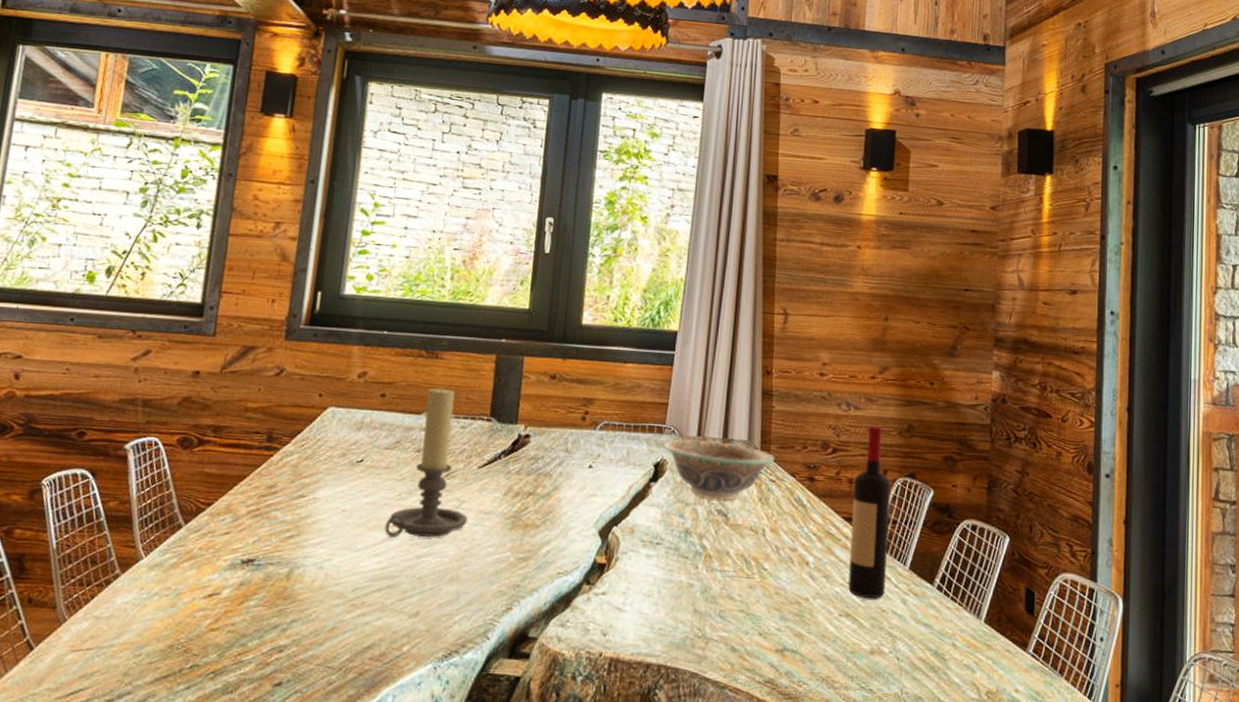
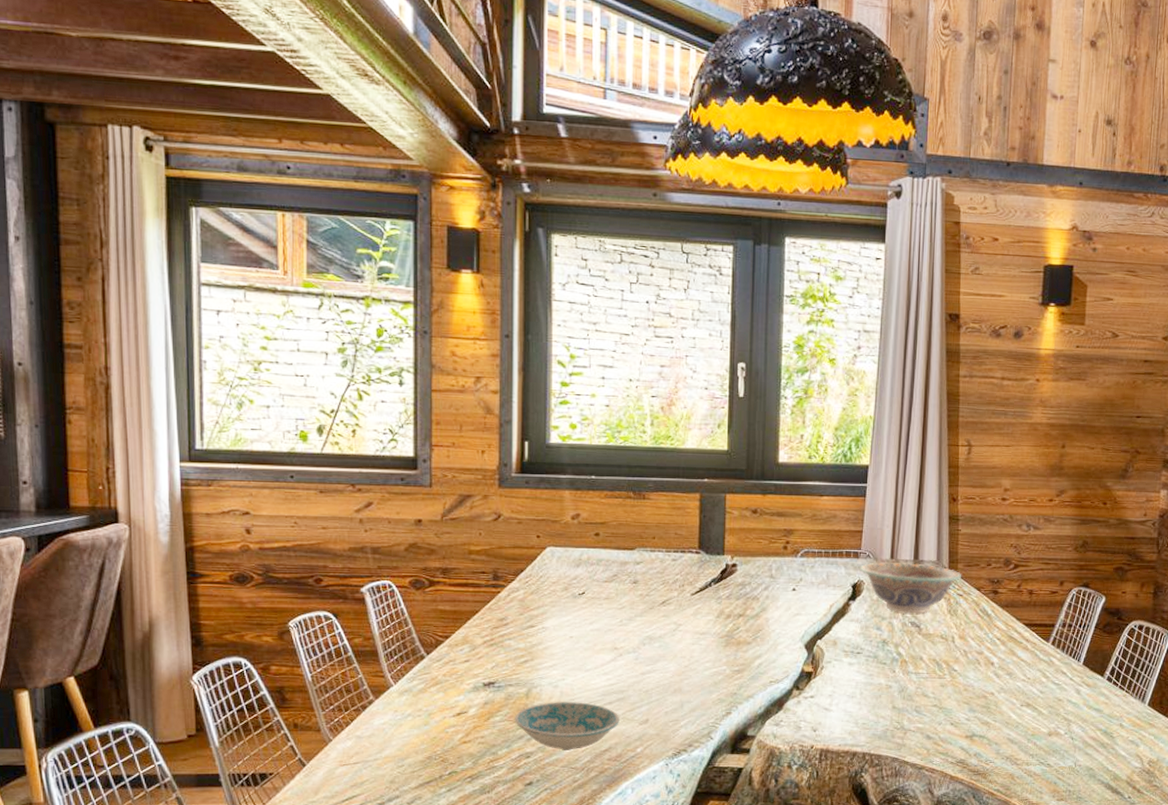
ceramic bowl: none [271,586,387,646] -> present [515,702,619,750]
candle holder: present [384,386,468,538] -> none [610,524,685,658]
wine bottle: present [848,425,891,599] -> none [1029,542,1067,691]

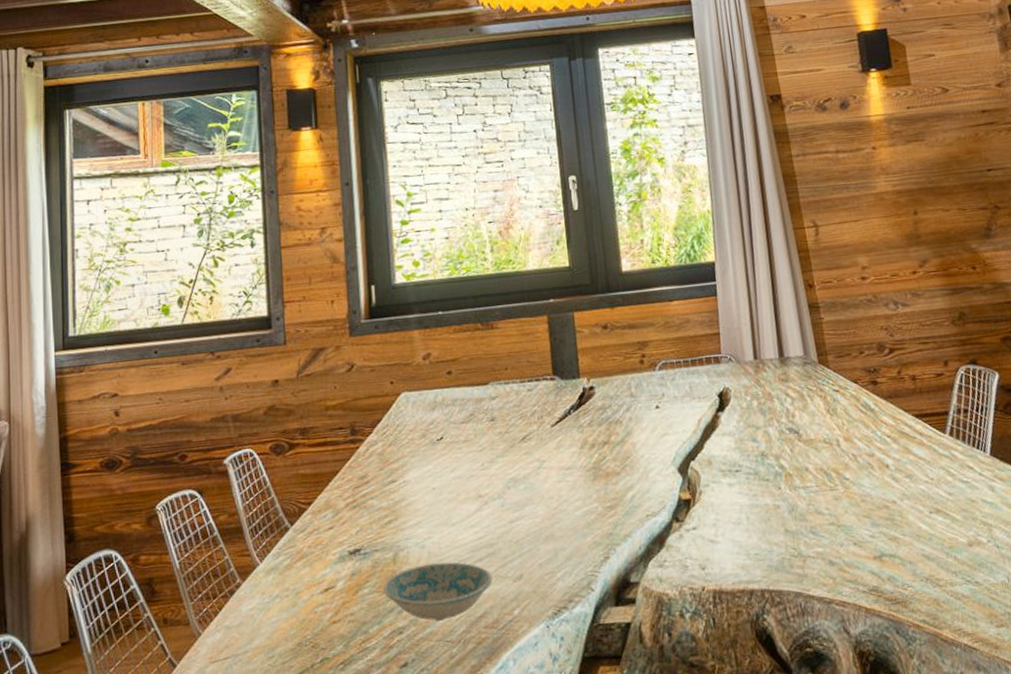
decorative bowl: present [860,562,962,614] -> none [723,361,835,420]

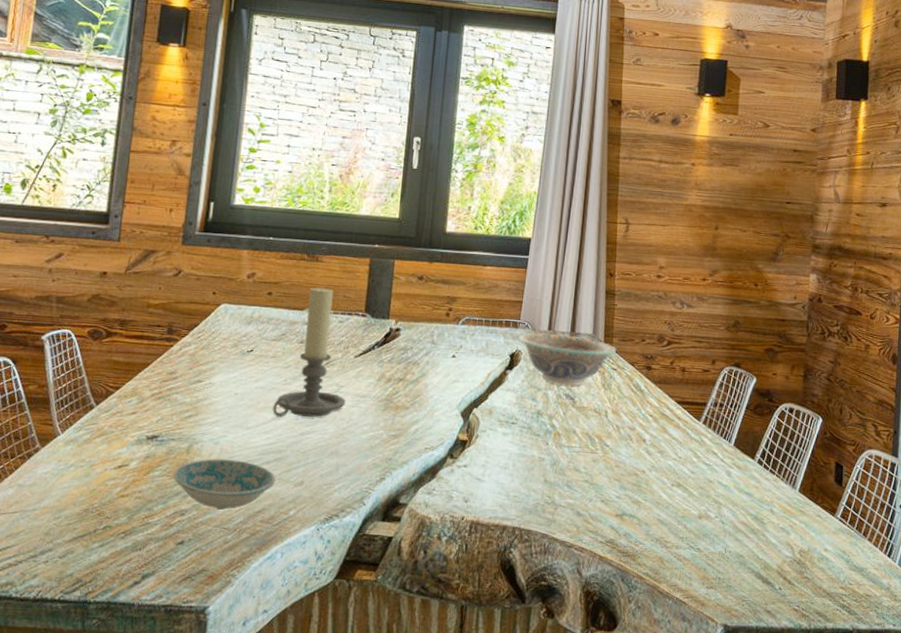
candle holder: none [475,354,551,507] -> present [272,285,346,417]
decorative bowl: none [723,361,835,420] -> present [518,333,617,386]

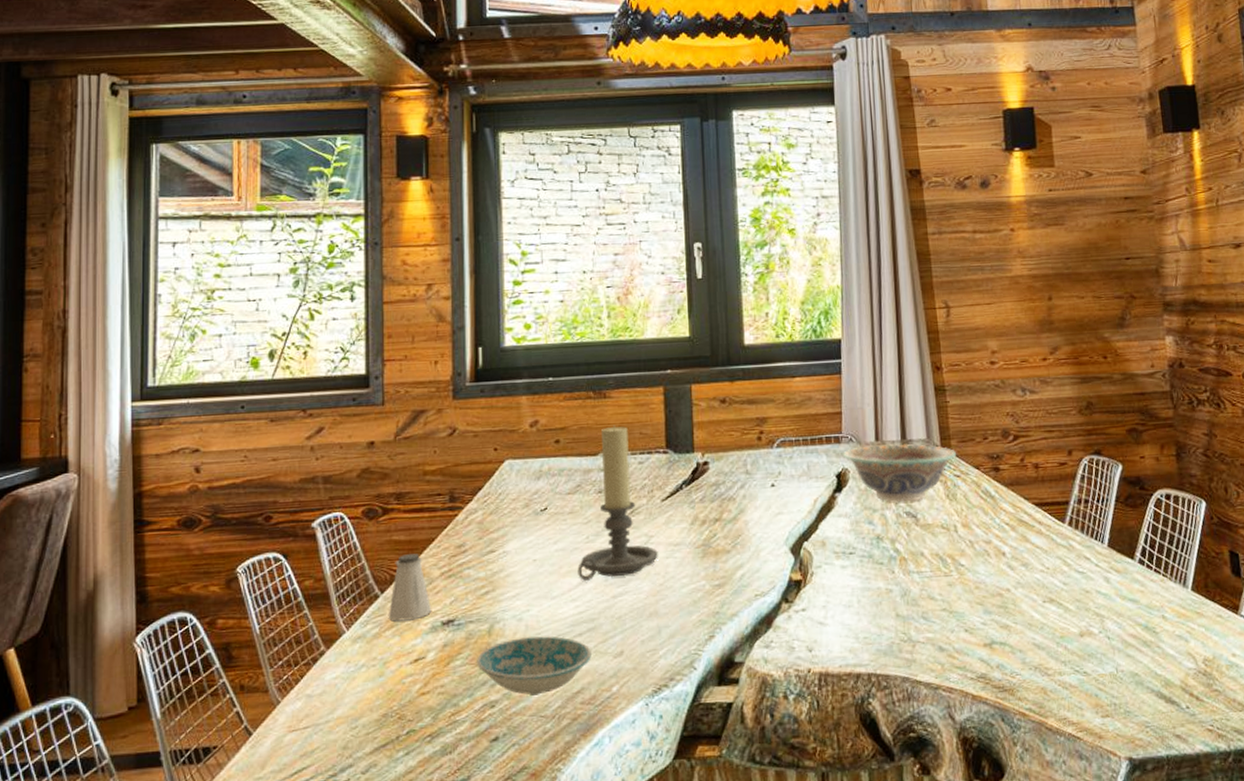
saltshaker: none [99,374,140,432] -> present [388,553,432,621]

